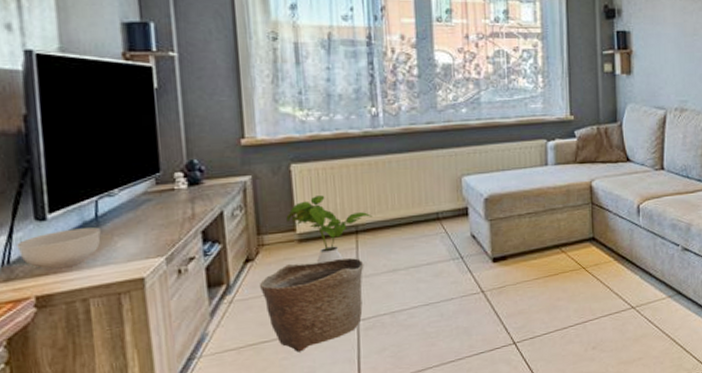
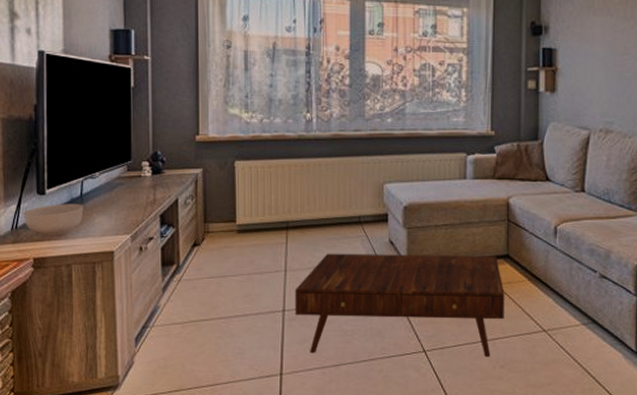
basket: present [259,258,364,352] -> none [203,251,292,333]
house plant: present [286,195,373,264] -> none [229,191,302,254]
coffee table: none [369,240,593,362] -> present [294,253,505,356]

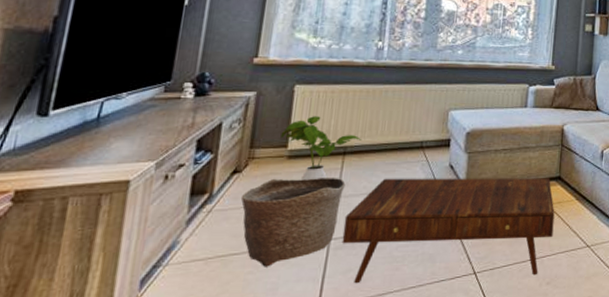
bowl: present [23,204,84,237] -> none [10,127,99,165]
basket: none [203,251,292,333] -> present [240,177,346,267]
house plant: none [229,191,302,254] -> present [280,116,362,181]

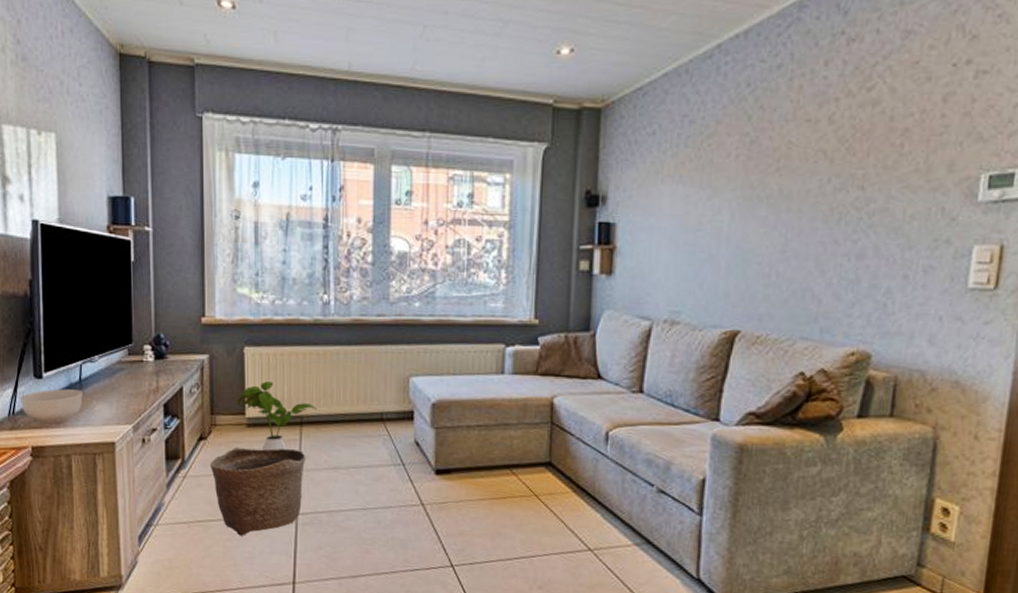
bowl: none [10,127,99,165] -> present [20,389,83,424]
coffee table: present [342,178,555,284] -> none [309,452,545,575]

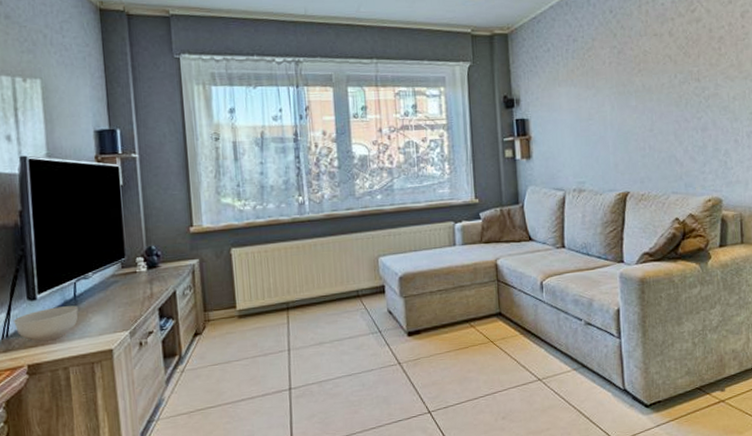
basket: present [209,447,306,536] -> none [206,332,295,417]
house plant: present [237,381,318,451] -> none [228,276,301,337]

